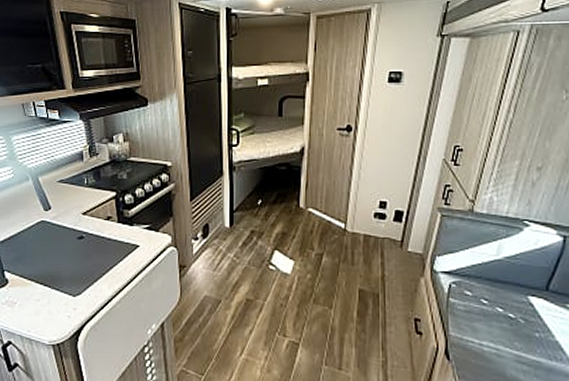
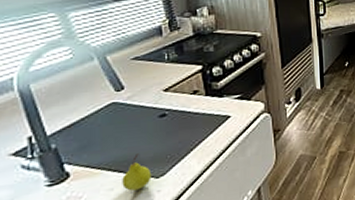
fruit: none [46,270,70,305] -> present [122,153,152,191]

